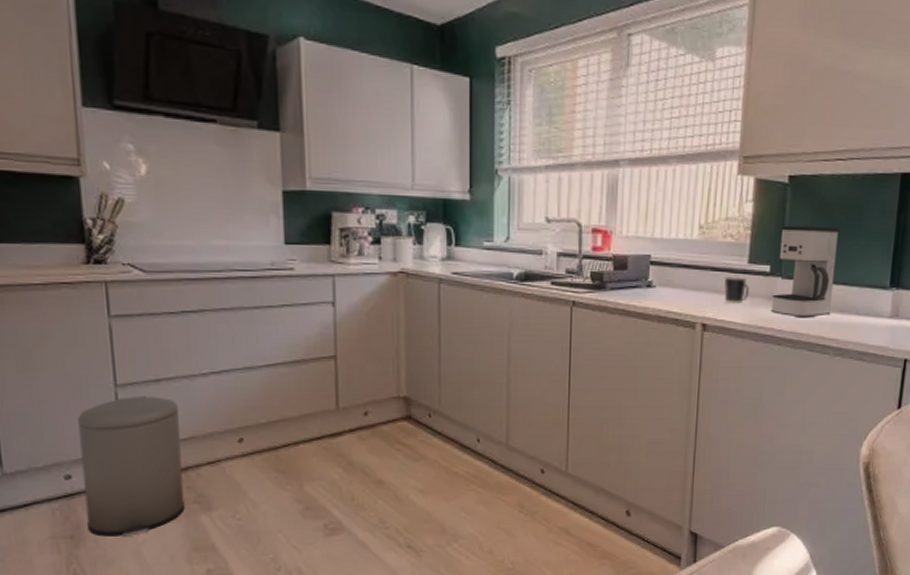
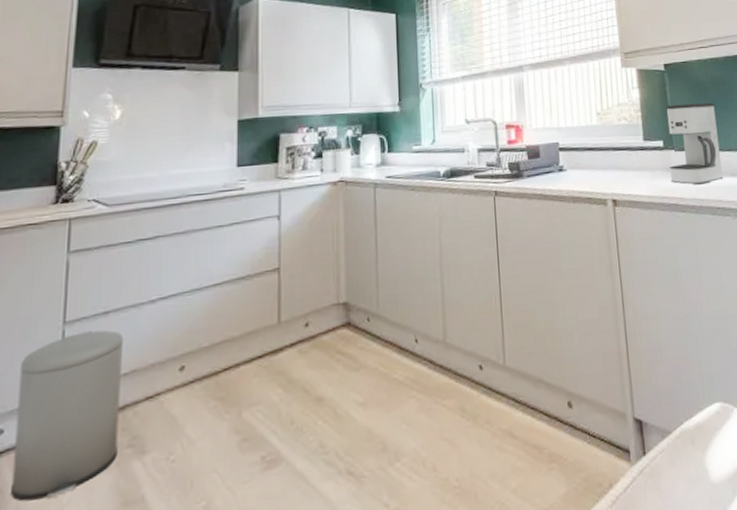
mug: present [724,276,749,304] -> none [626,153,649,179]

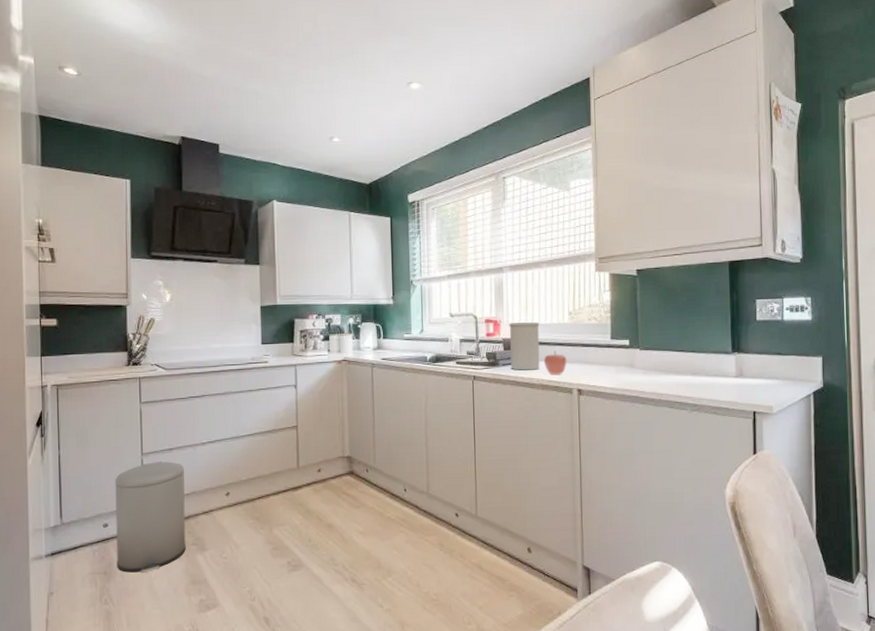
canister: none [532,125,569,182] -> present [509,322,540,371]
fruit: none [573,156,599,184] -> present [544,350,567,374]
coffee maker: present [666,102,724,185] -> none [633,306,684,381]

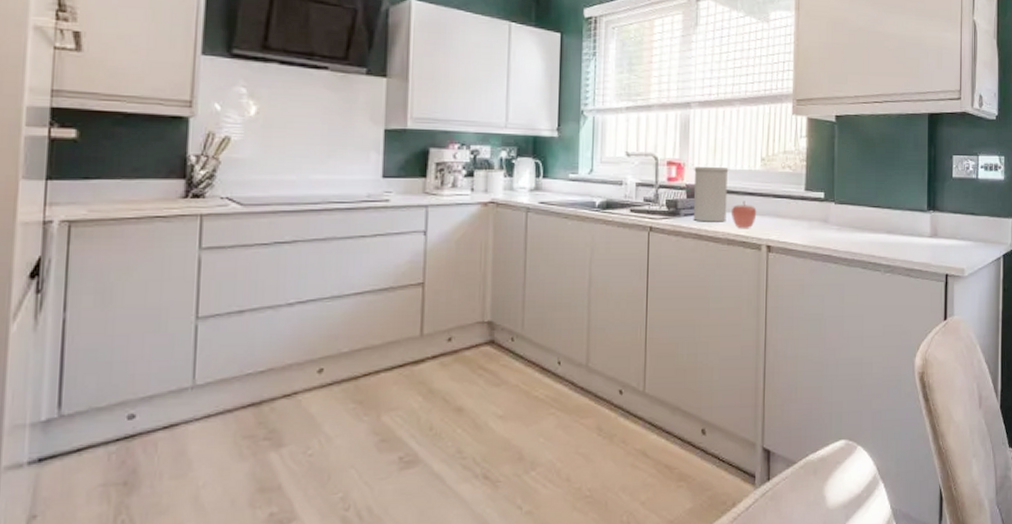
pedal bin: present [115,461,186,573] -> none [145,328,261,482]

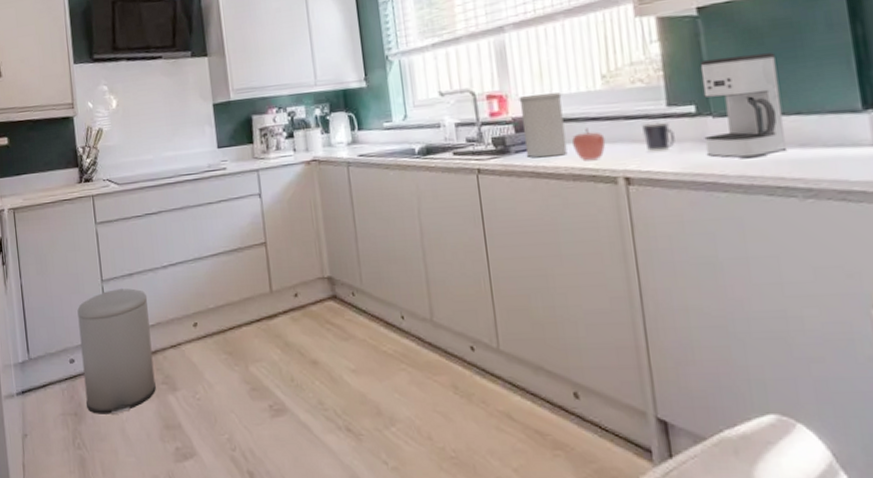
pedal bin: none [145,328,261,482] -> present [77,288,156,416]
mug: none [785,202,807,227] -> present [642,122,675,153]
coffee maker: none [827,157,881,239] -> present [699,53,788,159]

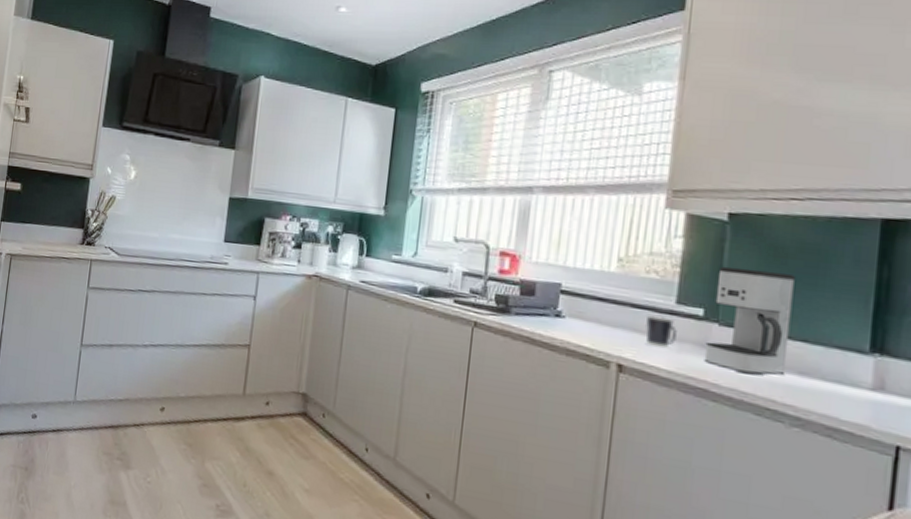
pedal bin: present [77,288,156,416] -> none [39,356,122,479]
canister: present [519,92,568,158] -> none [525,261,575,329]
fruit: present [572,128,606,160] -> none [574,306,608,340]

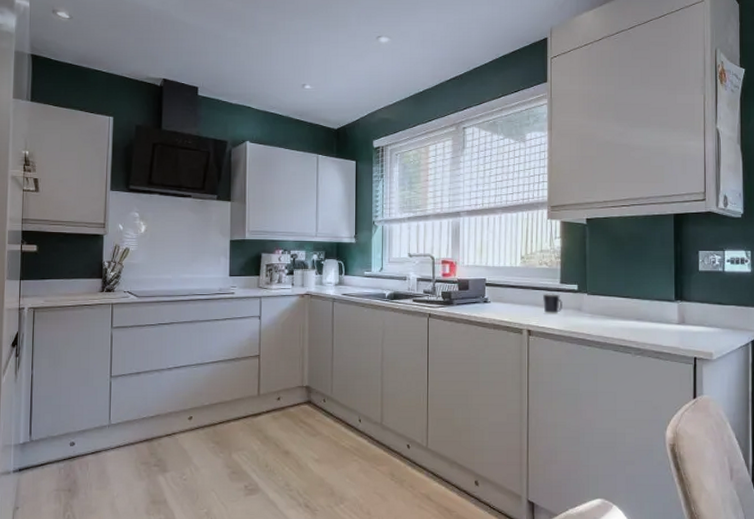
coffee maker: present [704,266,797,376] -> none [580,254,630,325]

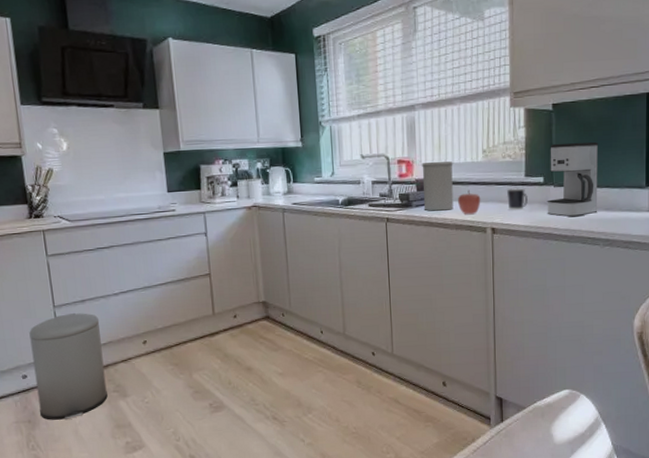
pedal bin: none [81,385,151,492] -> present [29,313,108,420]
canister: none [464,265,493,310] -> present [422,161,454,211]
fruit: none [497,292,518,315] -> present [458,190,481,214]
coffee maker: none [580,254,630,325] -> present [547,141,599,217]

